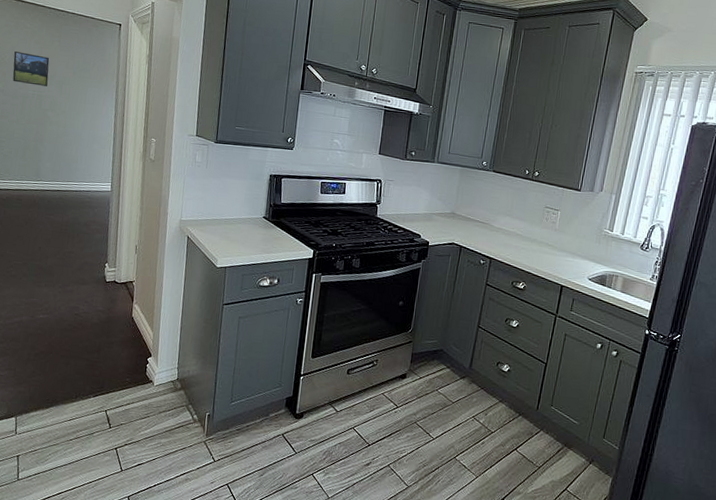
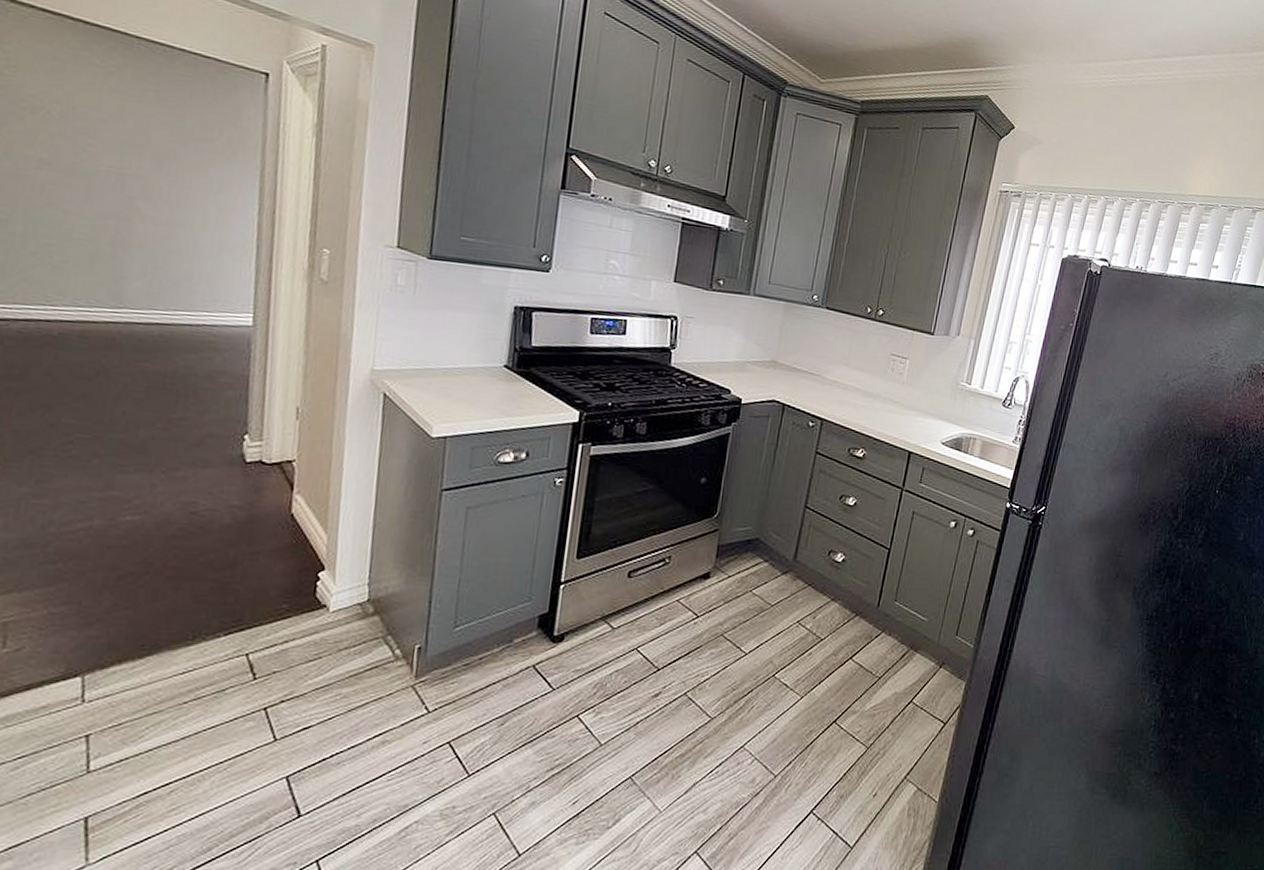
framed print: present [12,51,50,86] -> none [68,101,139,161]

